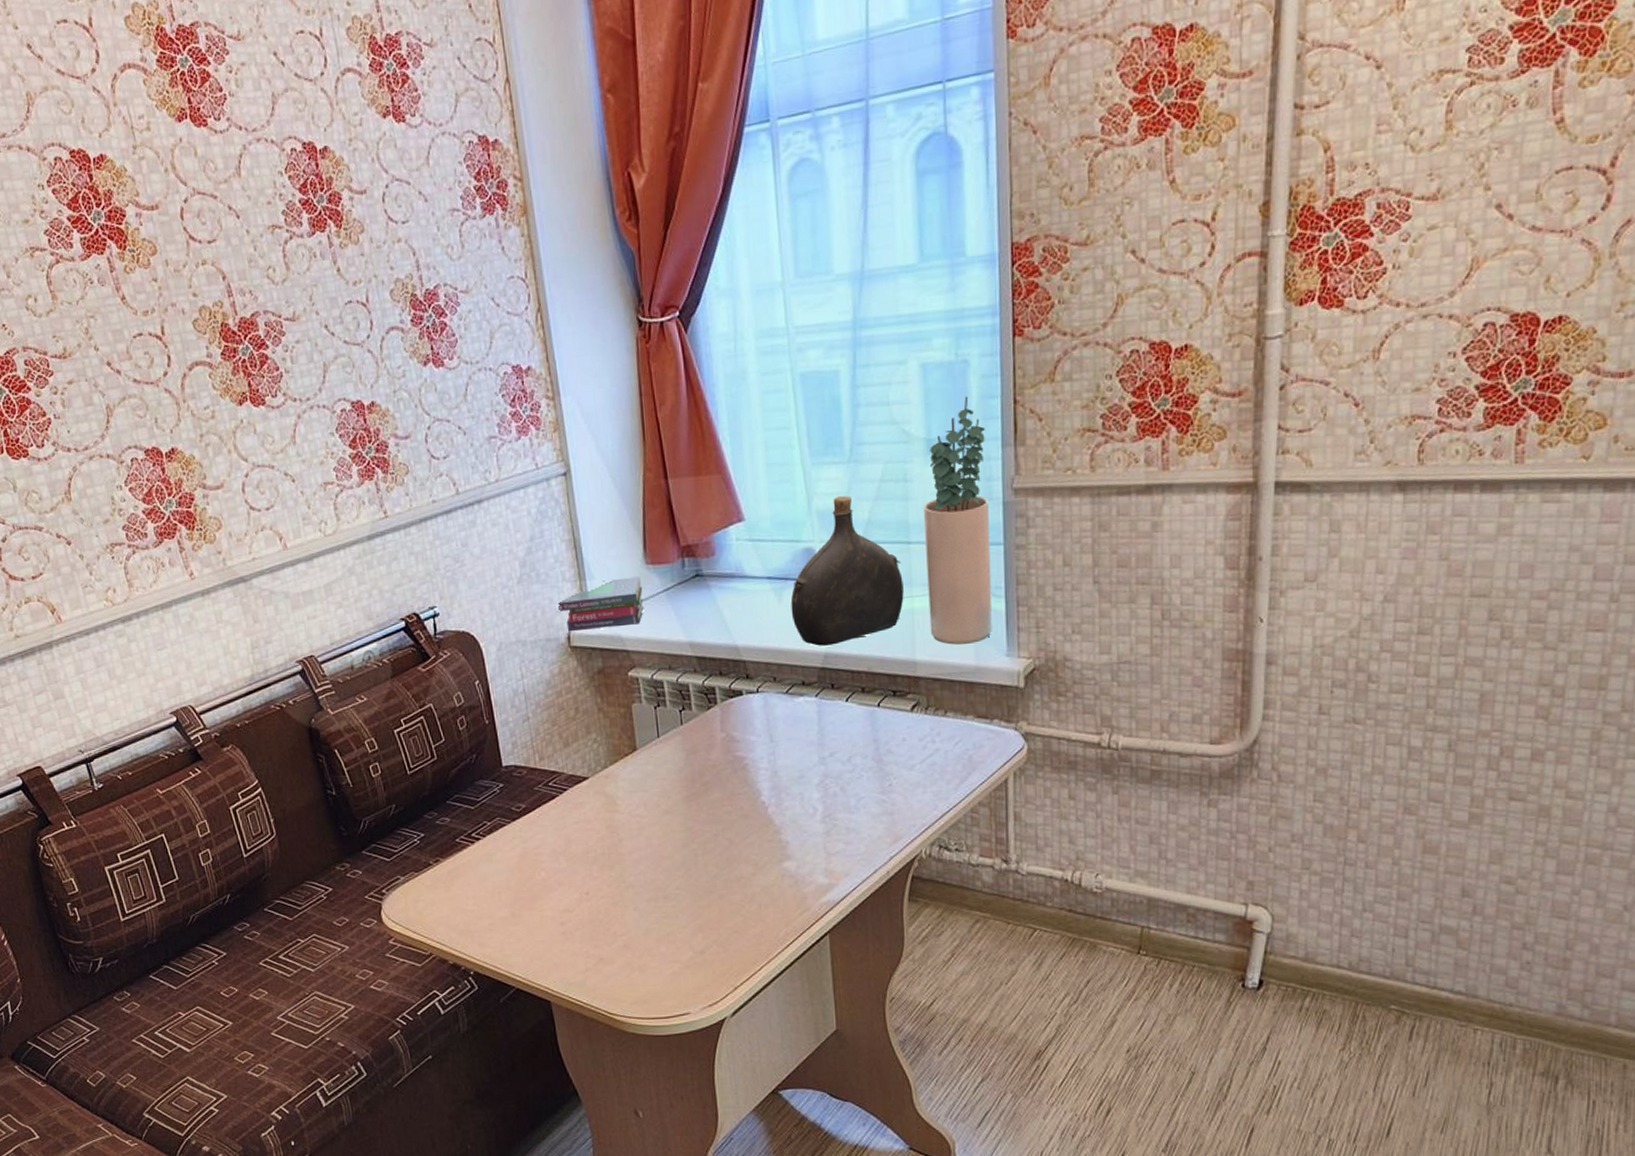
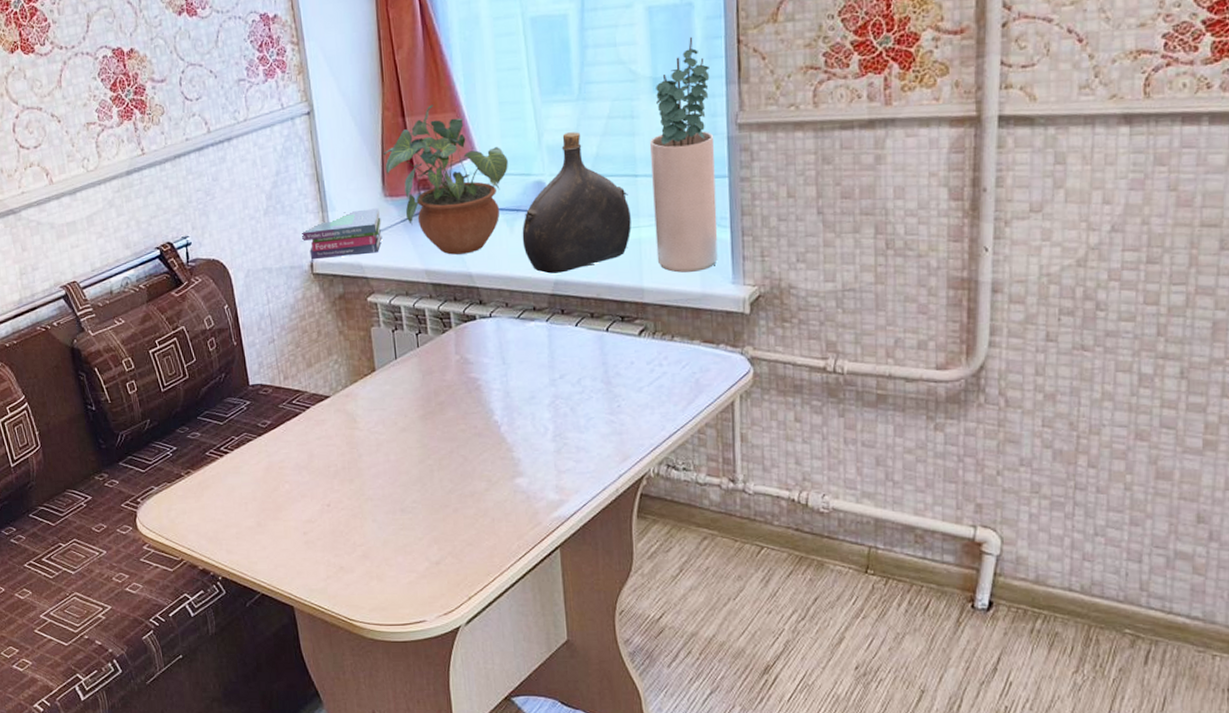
potted plant: none [644,466,777,626] -> present [383,104,508,255]

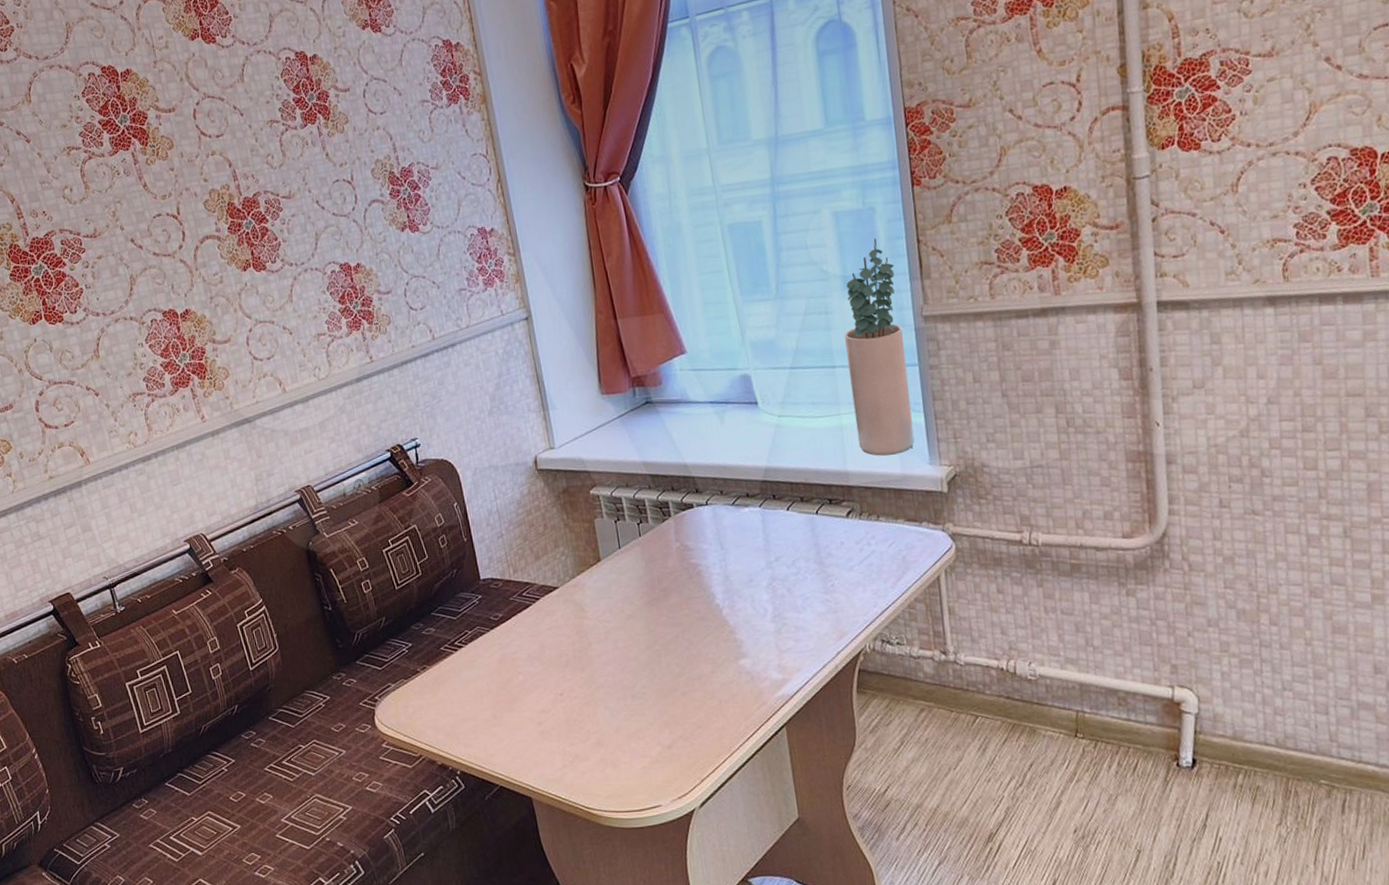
books: present [300,208,383,260] -> none [524,405,602,457]
potted plant: present [383,104,508,255] -> none [598,307,716,447]
water jug: present [522,132,632,274] -> none [731,328,833,462]

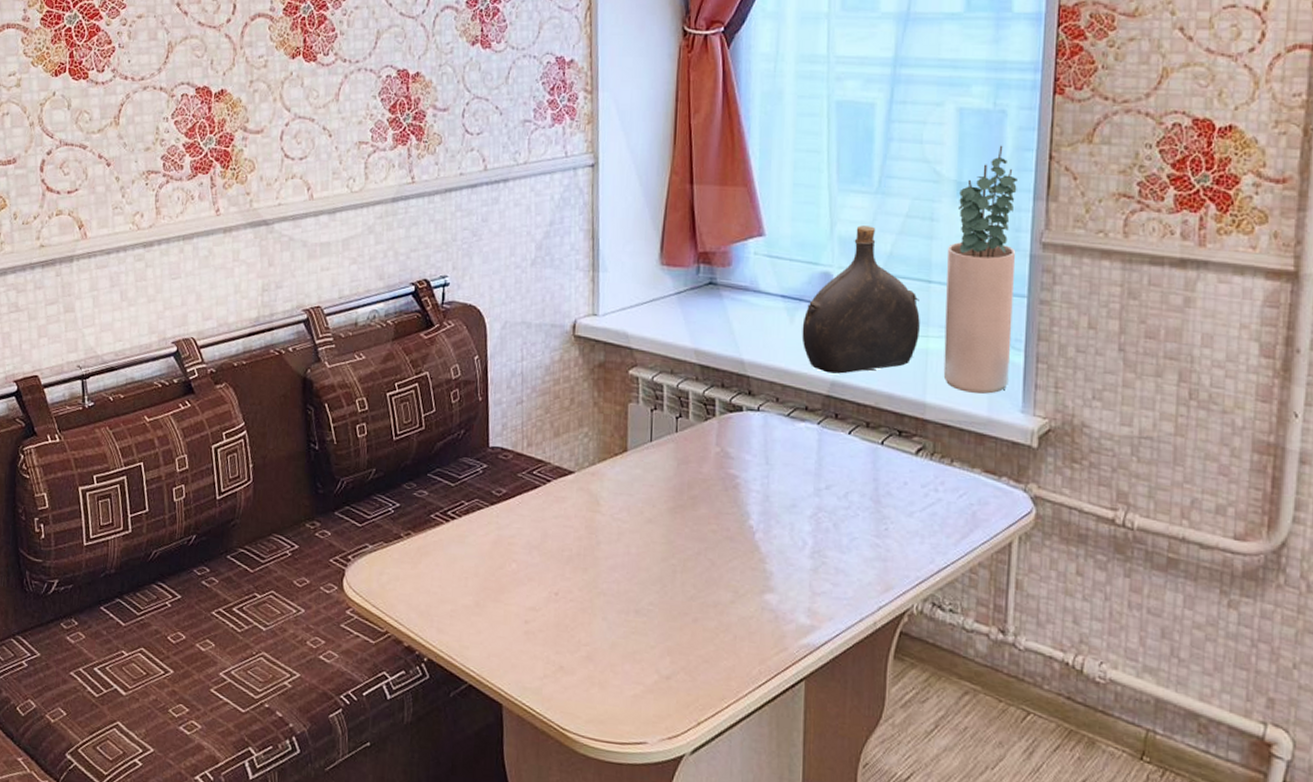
water jug: none [731,328,833,462] -> present [802,225,920,374]

